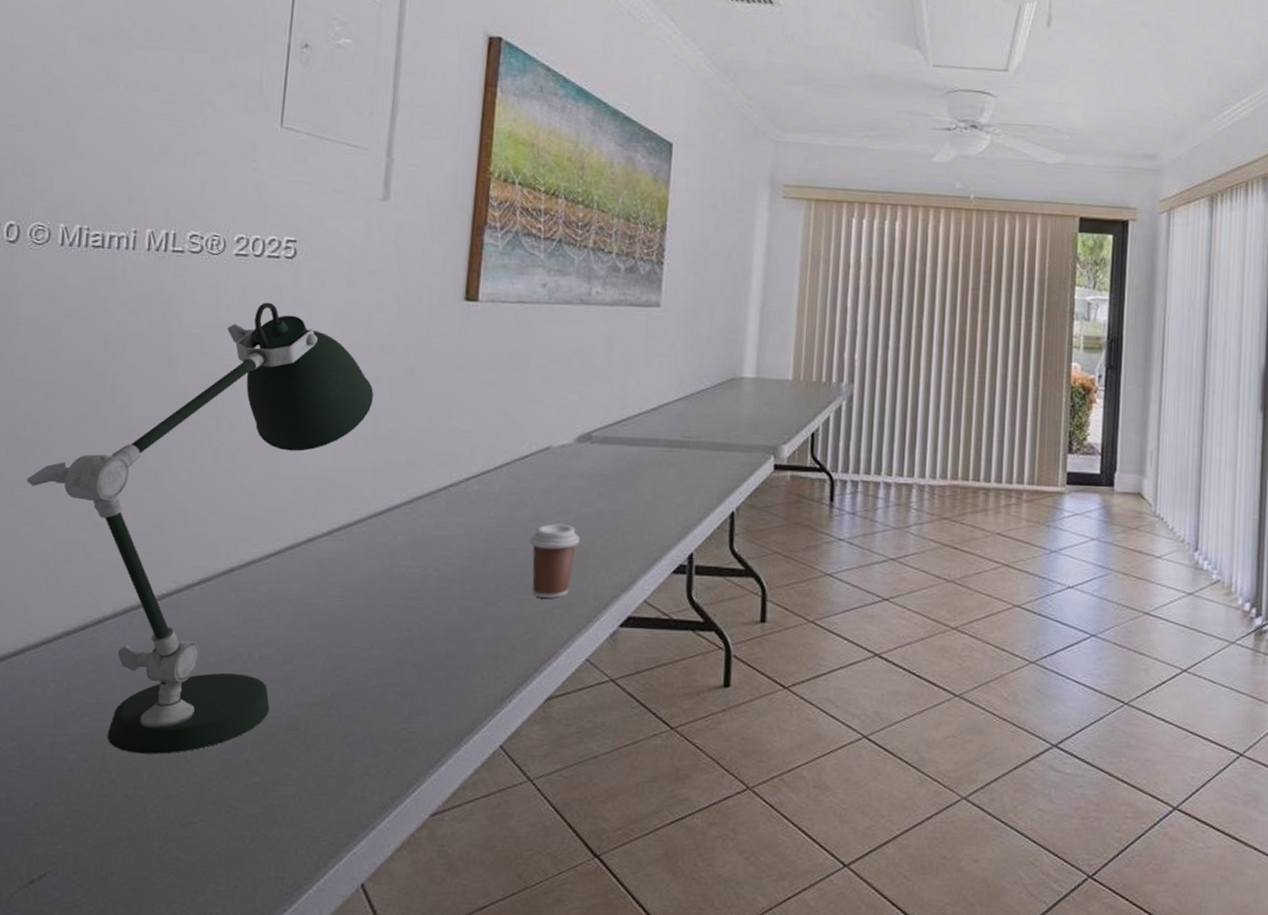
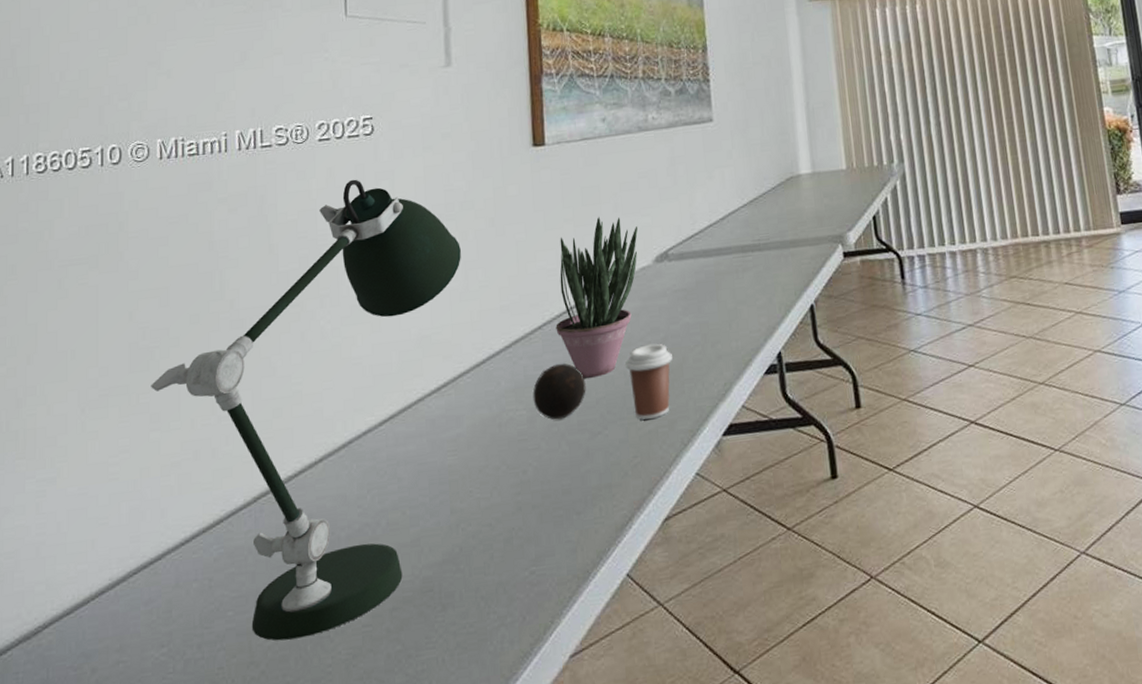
decorative ball: none [428,527,486,584] -> present [532,363,586,420]
potted plant: none [462,384,564,547] -> present [556,216,638,378]

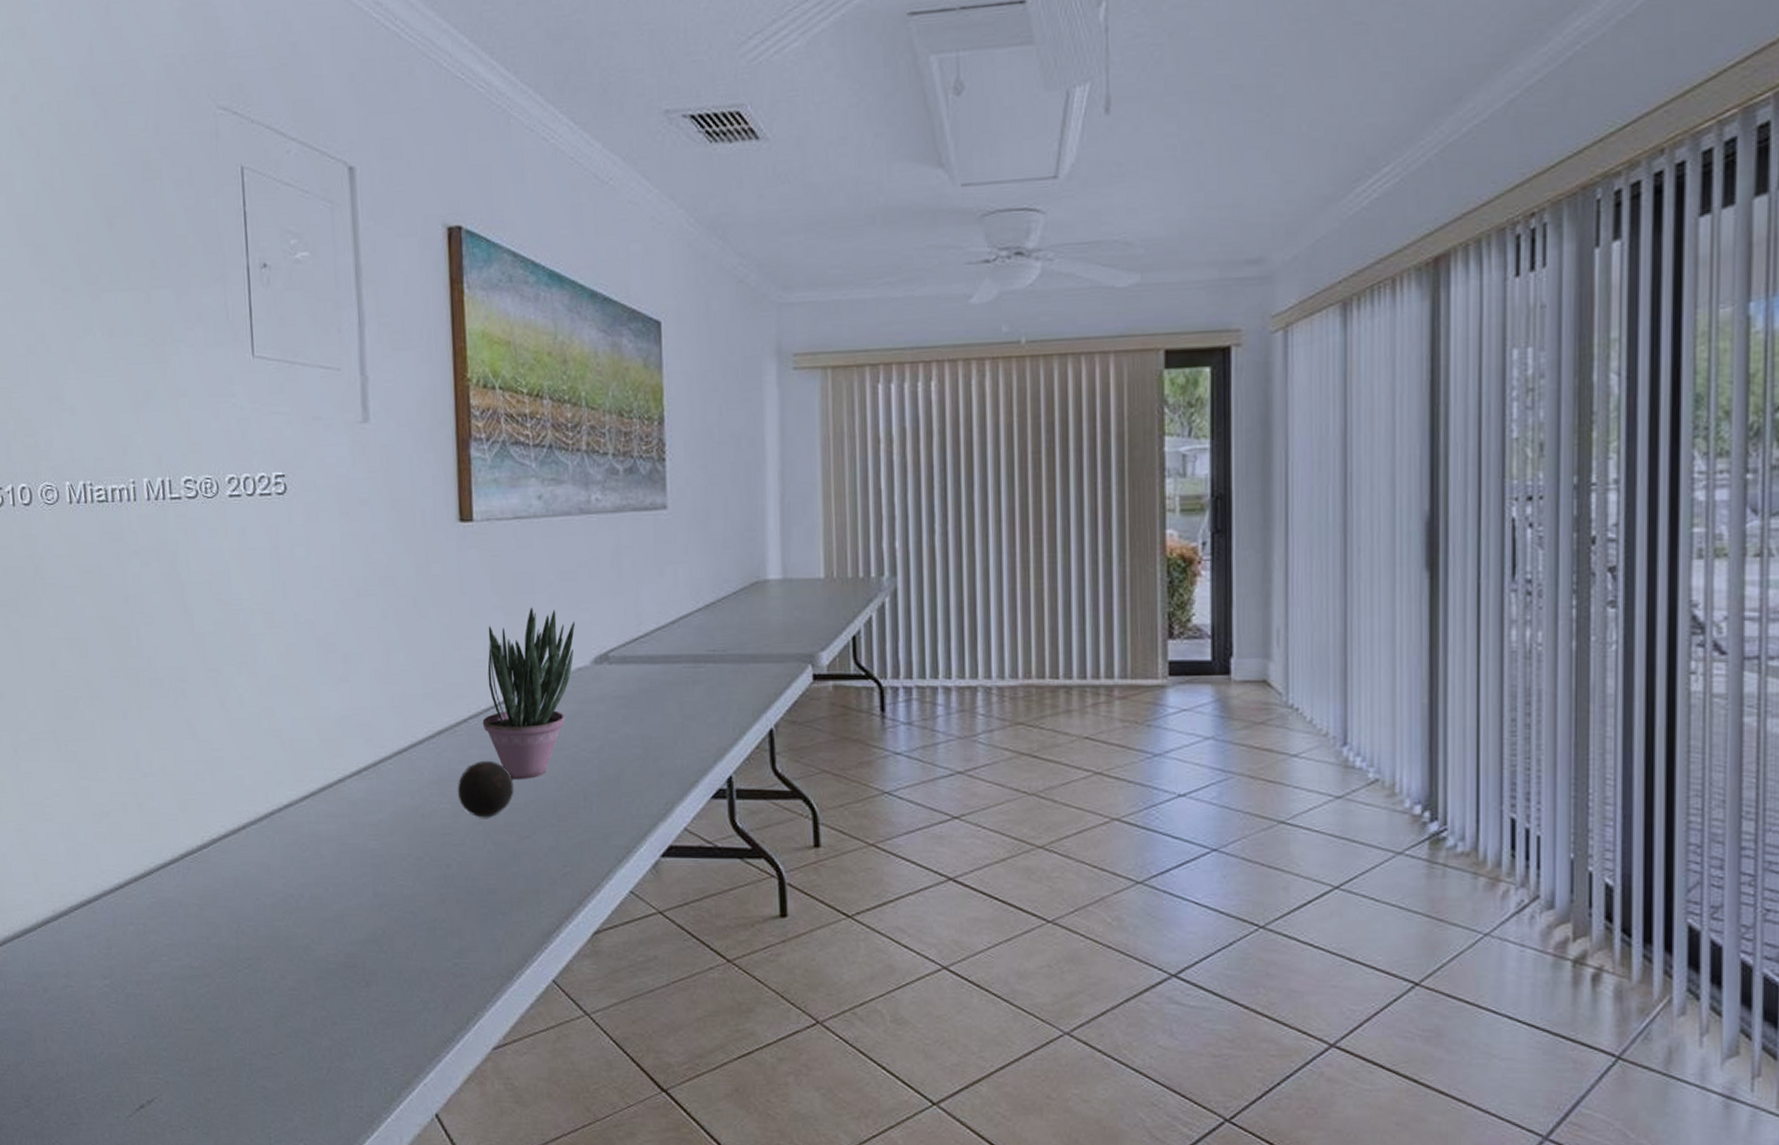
desk lamp: present [151,179,461,641] -> none [77,542,382,991]
coffee cup: present [625,343,673,420] -> none [557,751,609,830]

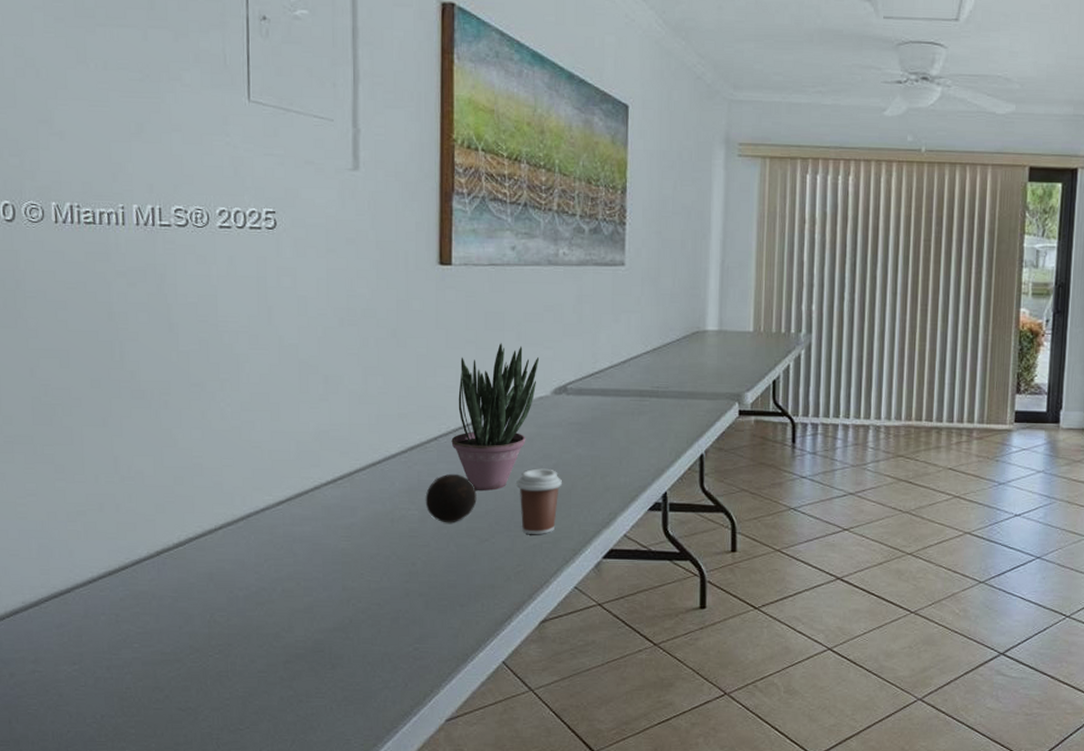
coffee cup: none [557,751,609,830] -> present [516,468,562,535]

